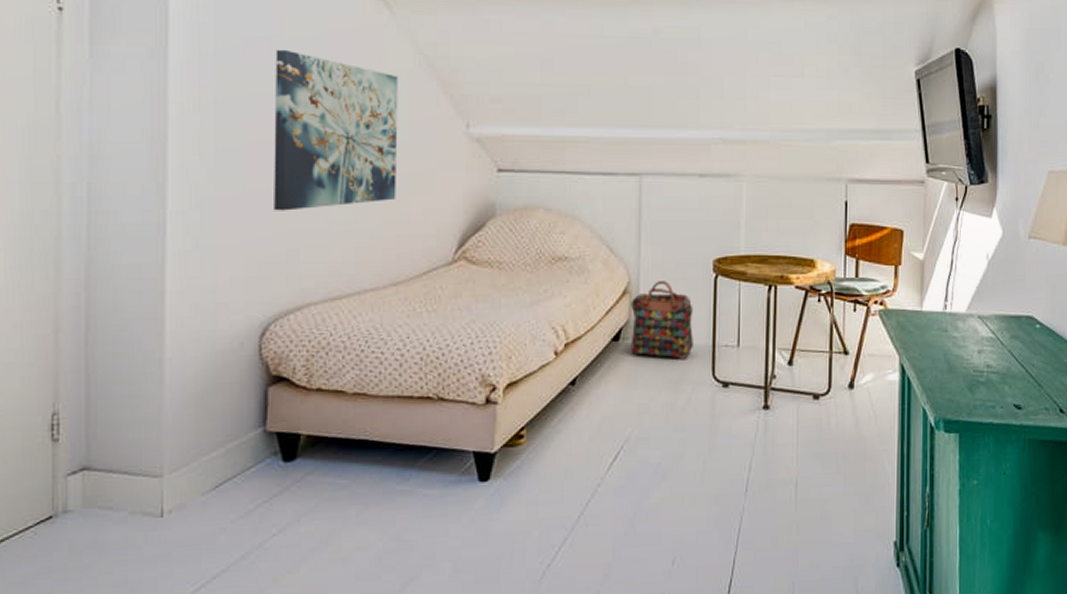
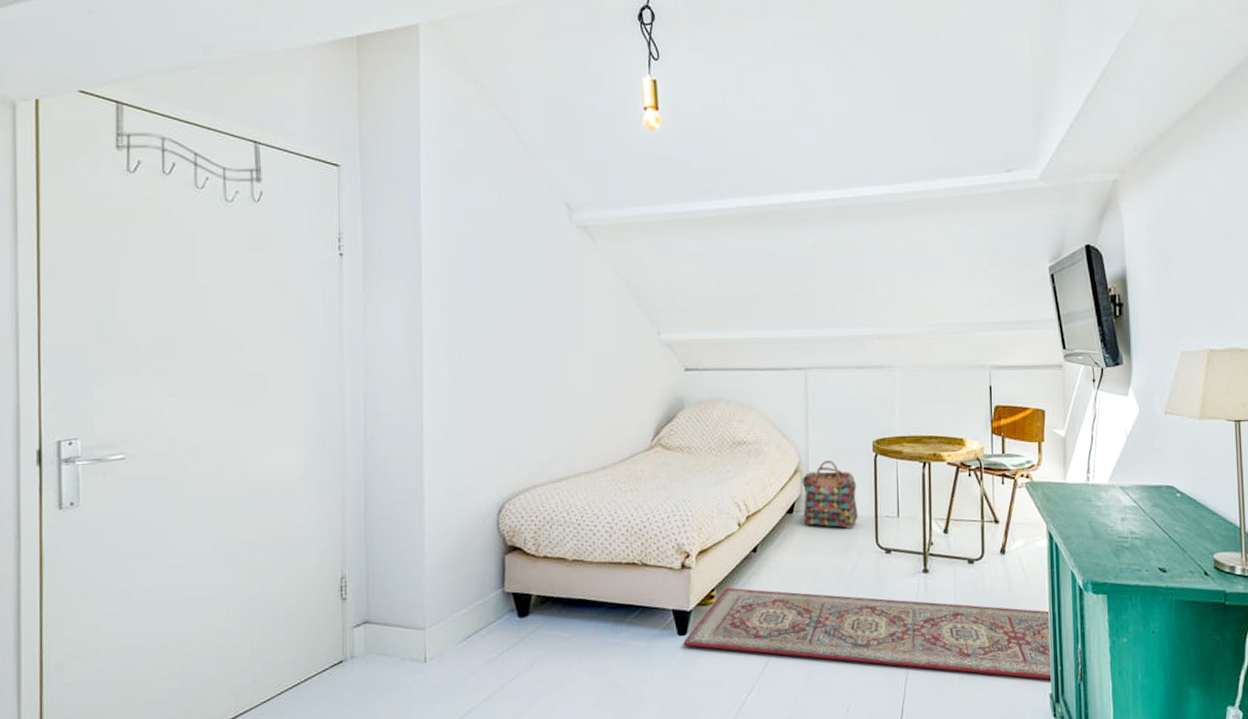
wall art: present [274,49,398,211] -> none [504,277,603,410]
rug: none [484,426,898,526] -> present [683,587,1051,680]

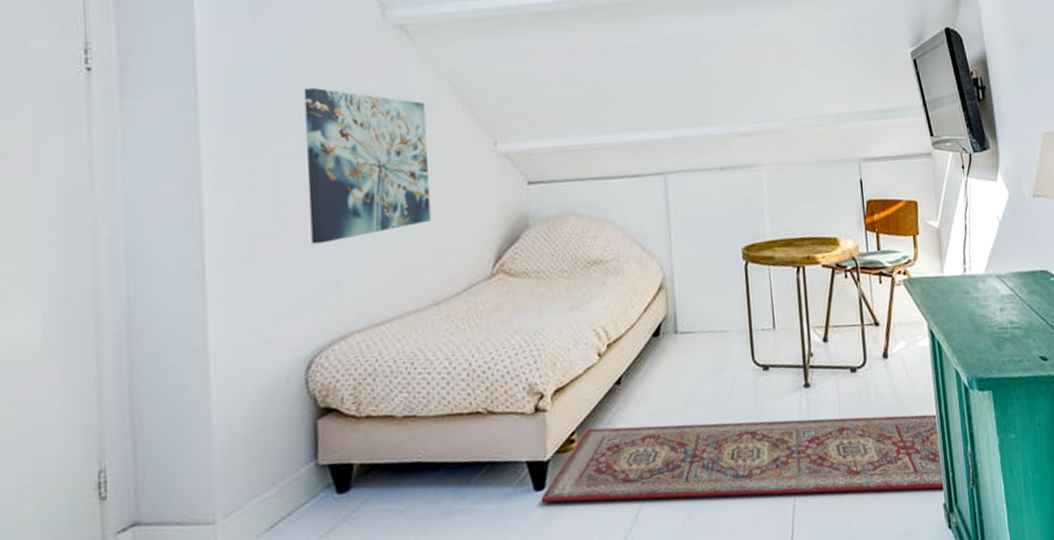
wall art: none [504,277,603,410] -> present [303,87,432,244]
backpack: present [802,460,858,529] -> none [667,273,731,349]

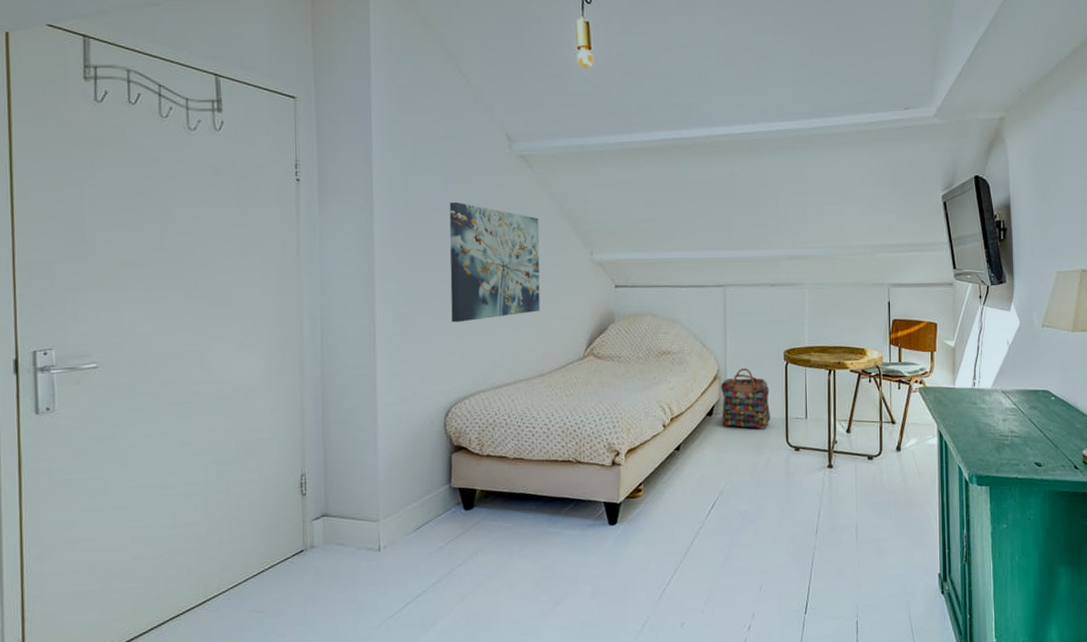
rug: present [541,414,943,503] -> none [613,482,939,561]
backpack: none [667,273,731,349] -> present [720,368,770,429]

